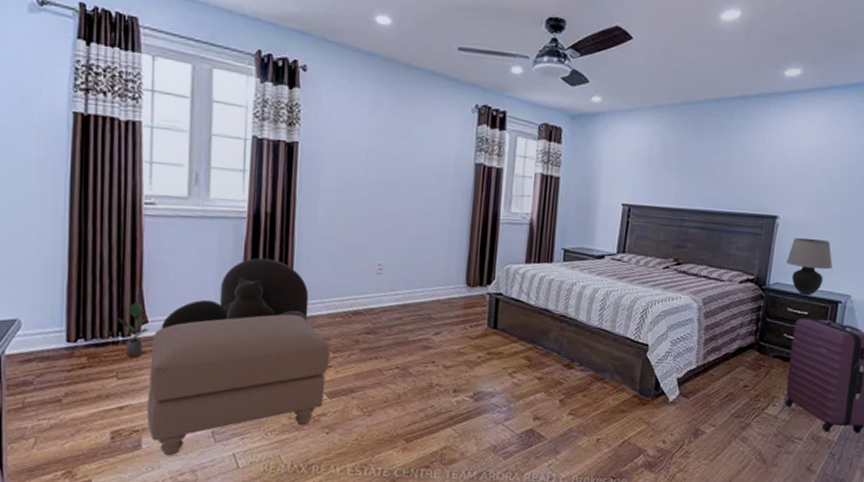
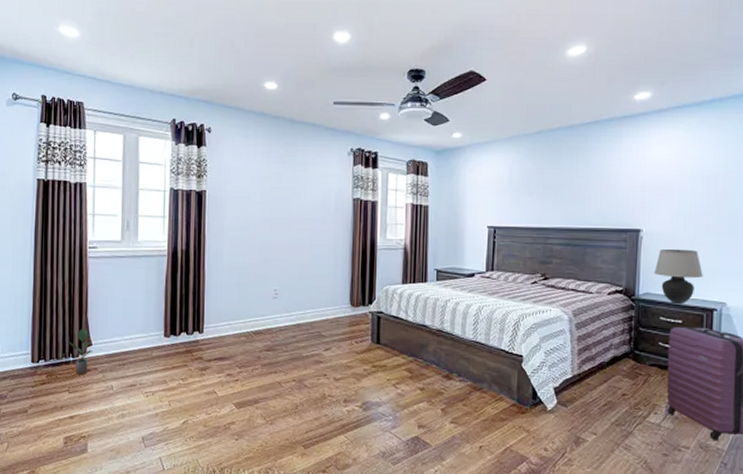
ottoman: present [147,314,331,456] -> none [91,335,237,459]
armchair: present [161,258,309,330] -> none [102,288,218,351]

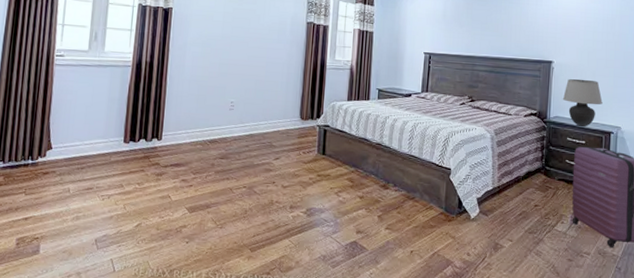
potted plant: present [69,327,93,375] -> none [29,131,53,178]

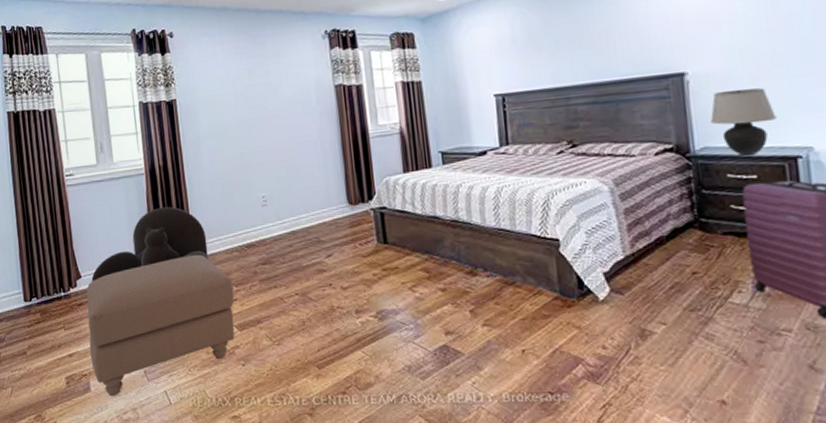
ottoman: none [45,142,192,260] -> present [86,254,235,397]
armchair: none [61,97,176,155] -> present [91,206,209,282]

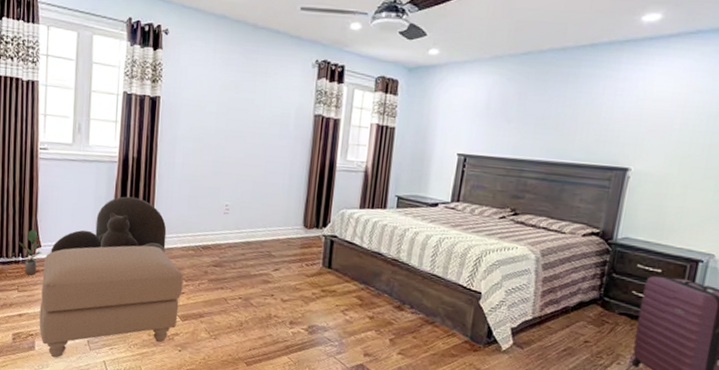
potted plant: none [58,260,83,310] -> present [19,229,42,275]
table lamp: present [709,88,776,156] -> none [636,192,693,252]

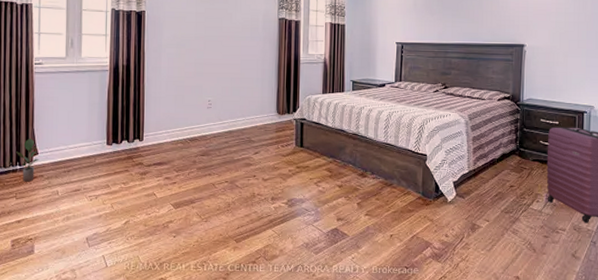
ottoman: present [39,245,184,358] -> none [38,142,174,259]
armchair: present [51,196,167,253] -> none [48,100,157,159]

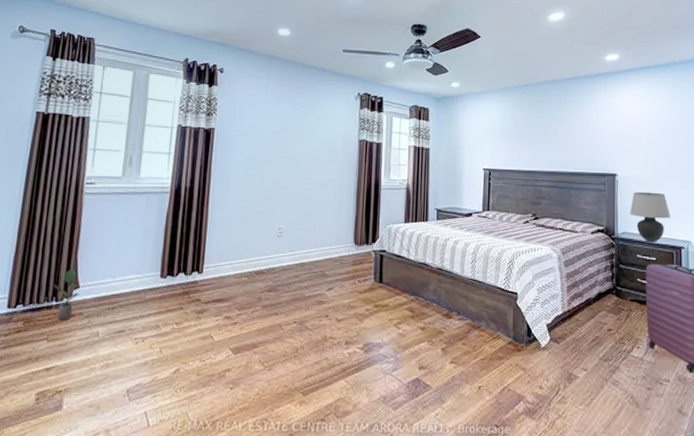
table lamp: none [535,61,575,107] -> present [629,191,671,242]

